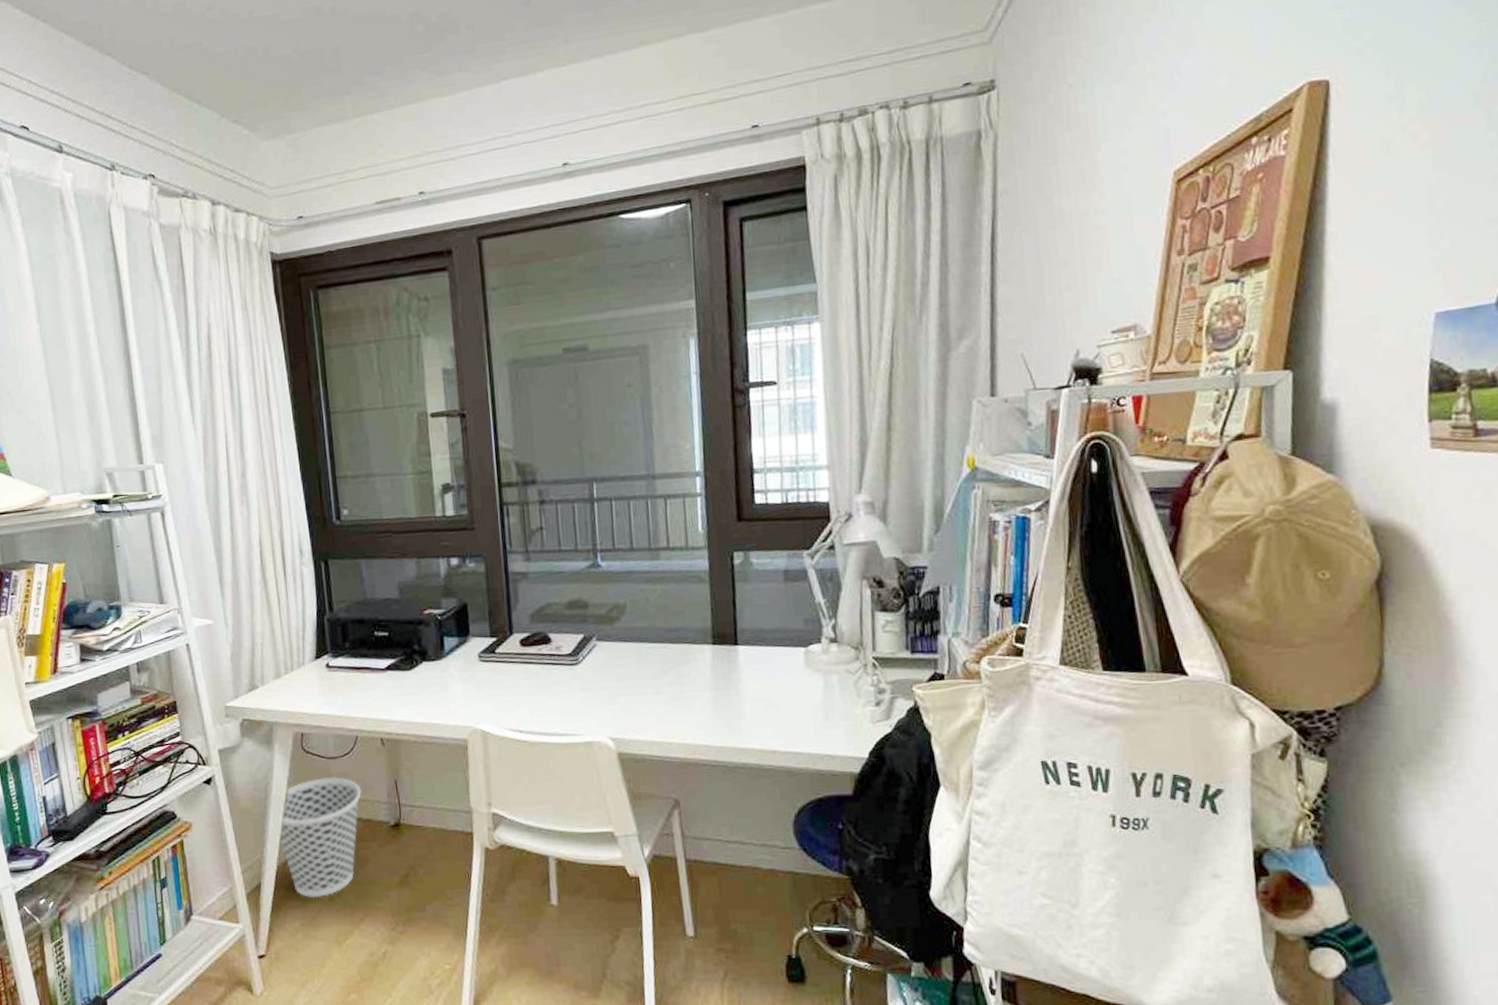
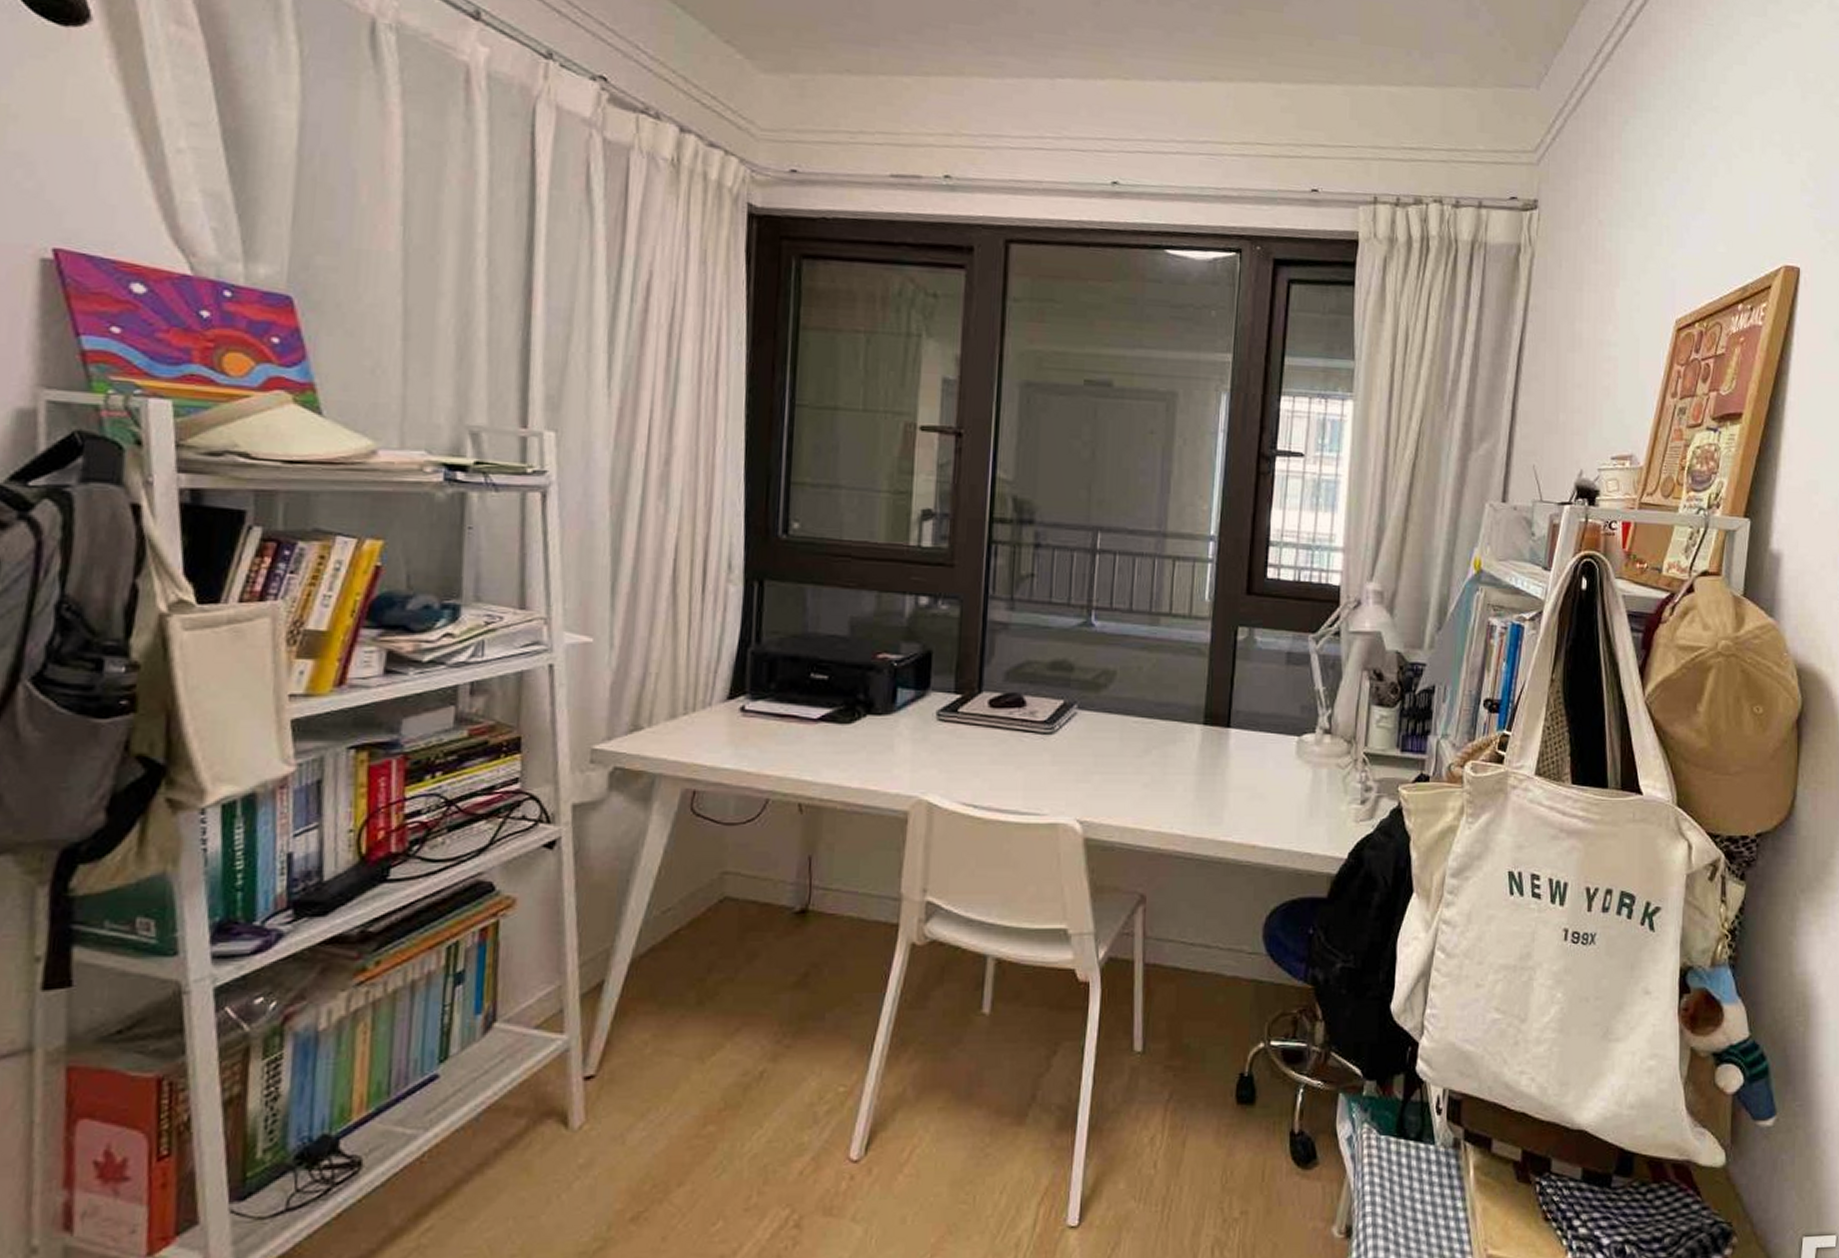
wastebasket: present [278,777,362,898] -> none [639,848,763,1002]

